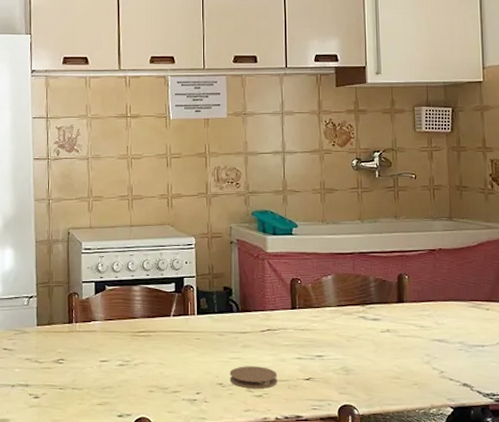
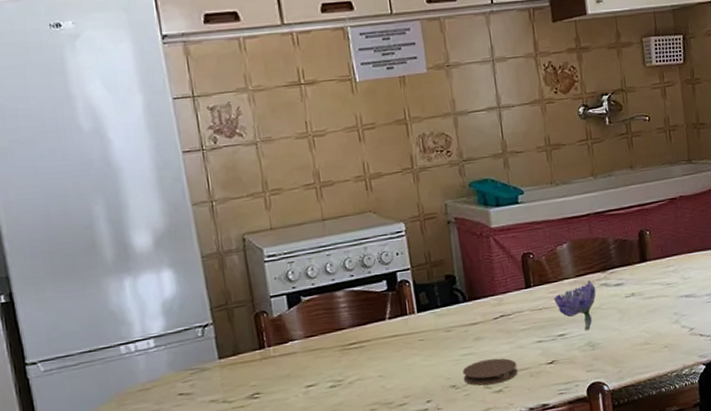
flower: none [316,311,354,357] -> present [554,280,596,331]

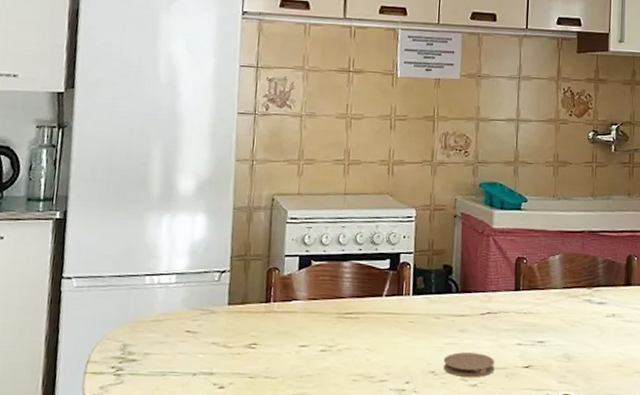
flower: present [554,280,596,331] -> none [539,294,580,343]

